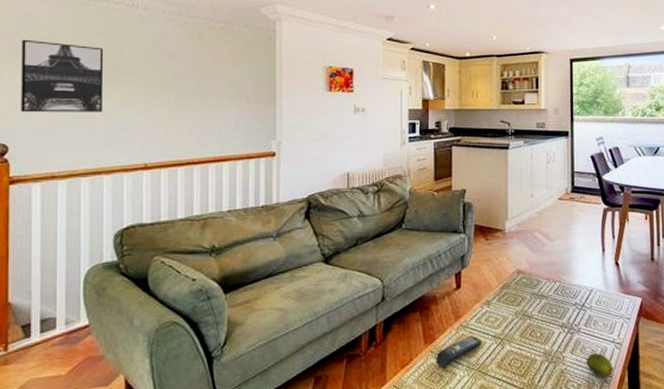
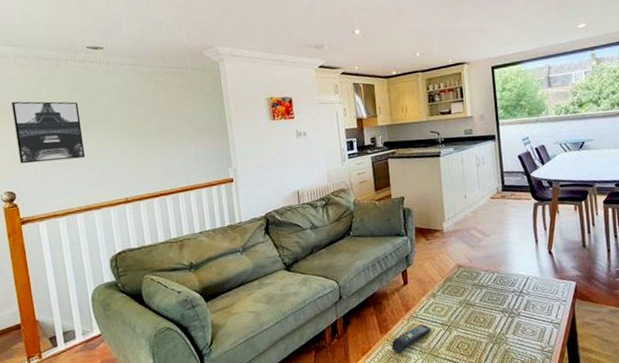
fruit: present [586,353,614,378] -> none [527,333,554,354]

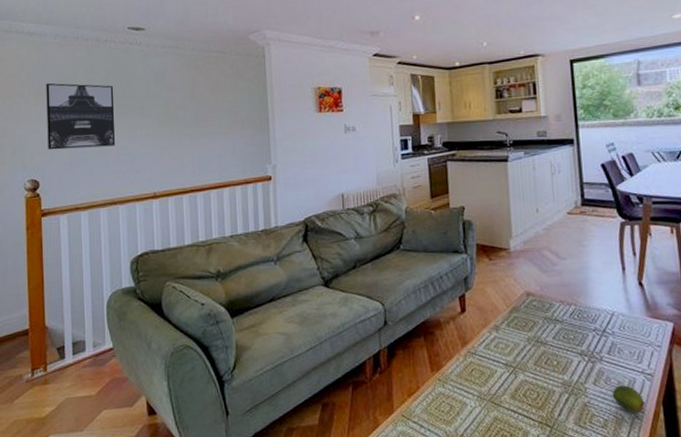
remote control: present [391,324,431,354] -> none [444,363,492,398]
fruit: none [527,333,554,354] -> present [612,385,645,413]

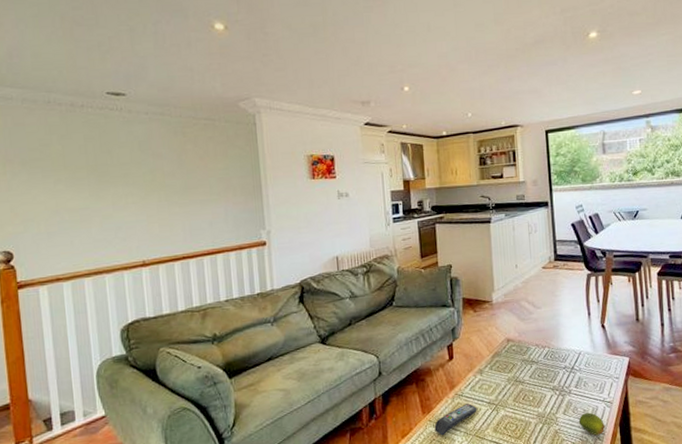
wall art: present [46,83,116,150] -> none [15,149,99,220]
remote control: none [444,363,492,398] -> present [434,403,477,436]

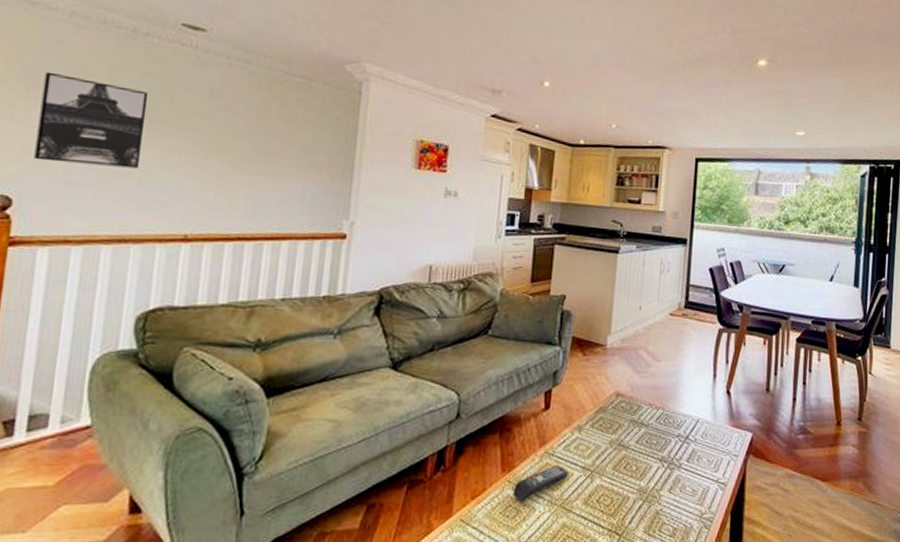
wall art: none [15,149,99,220] -> present [34,71,149,169]
fruit: present [578,412,606,436] -> none [685,493,715,522]

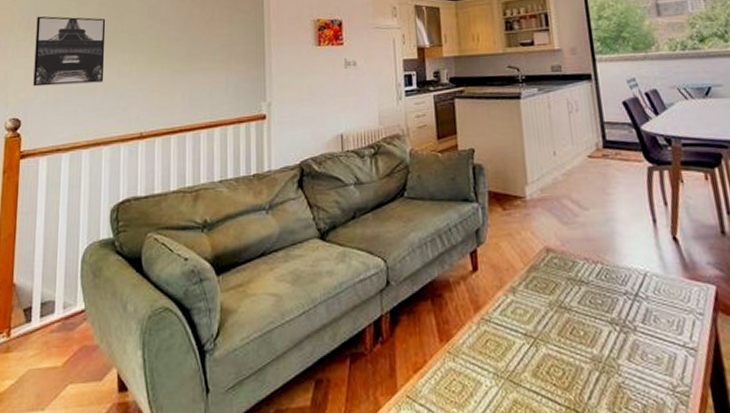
remote control: present [513,466,568,502] -> none [454,333,510,375]

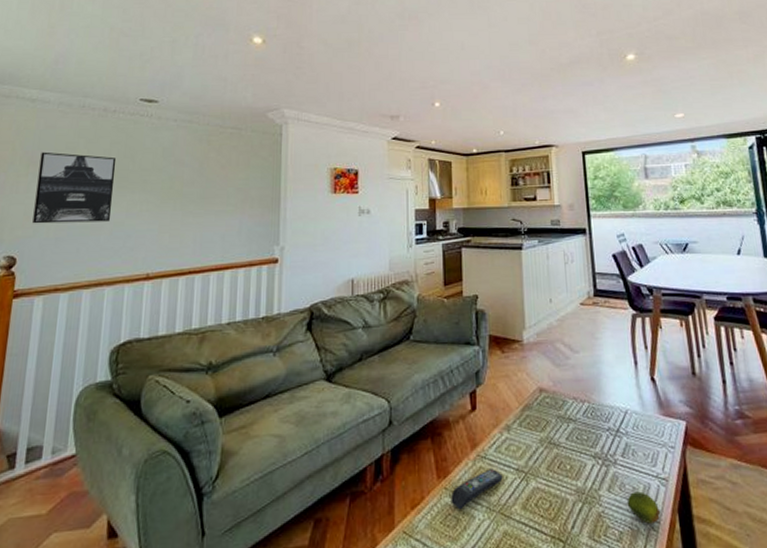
remote control: none [454,333,510,375] -> present [451,469,503,510]
fruit: none [650,361,690,397] -> present [627,491,661,524]

